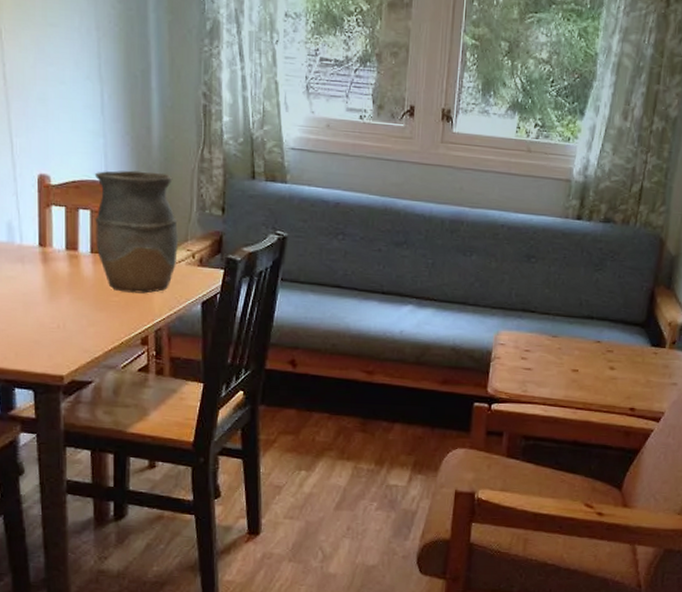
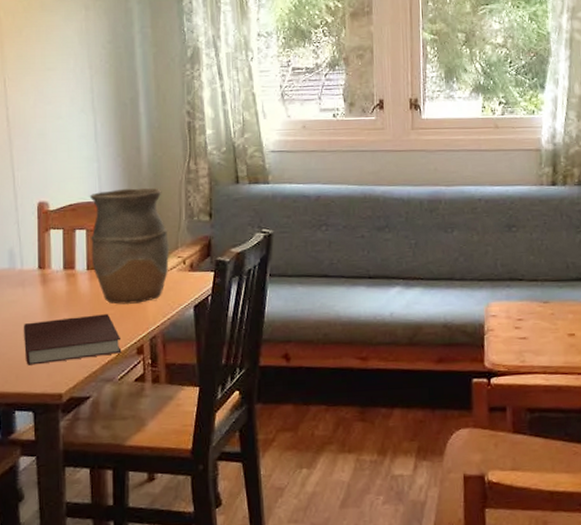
notebook: none [22,300,126,345] -> present [23,314,122,365]

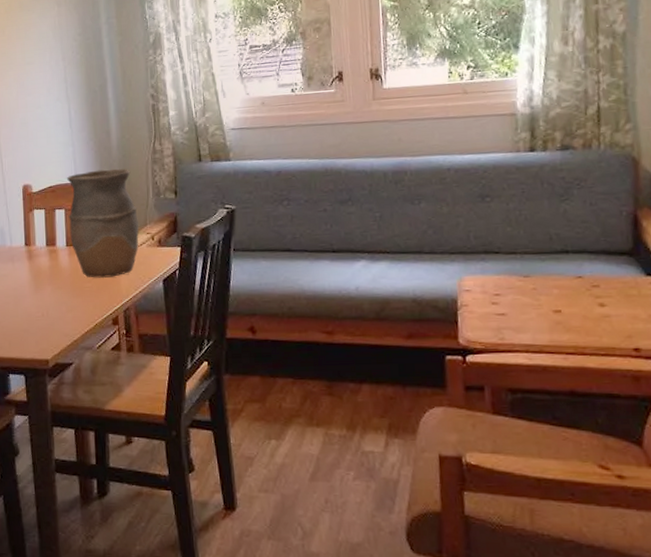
notebook: present [23,314,122,365] -> none [13,287,99,333]

